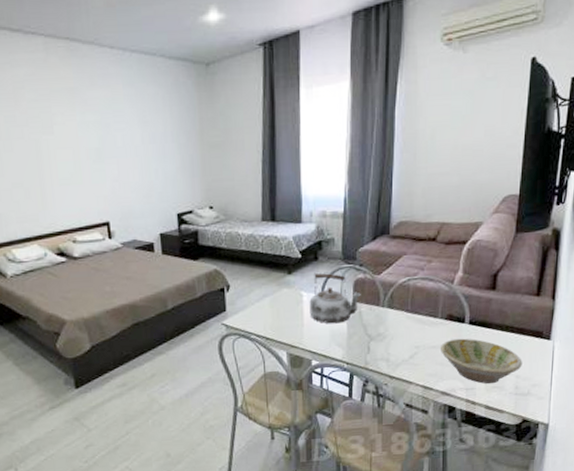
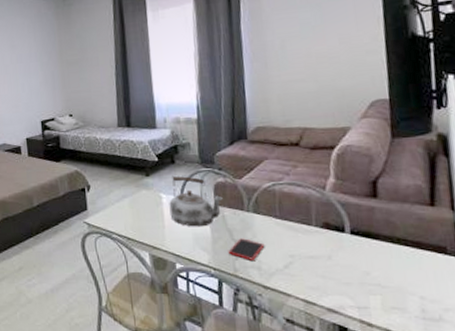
smartphone: none [361,333,395,353] -> present [228,238,265,260]
bowl: present [440,338,522,384] -> none [318,249,426,303]

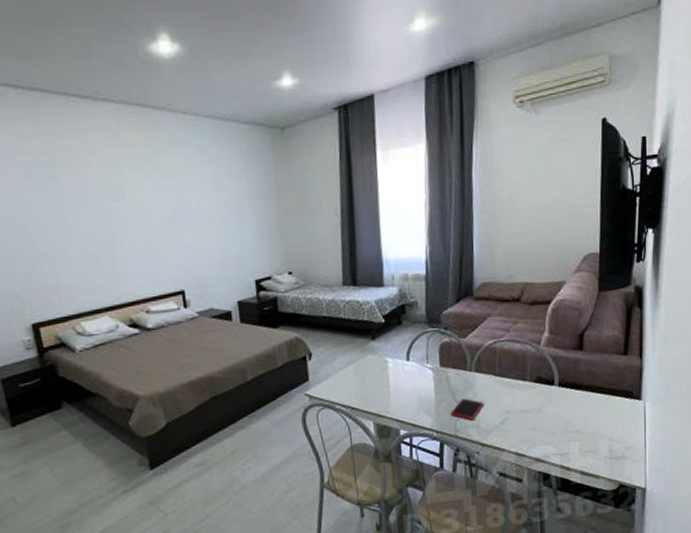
kettle: present [169,175,223,227] -> none [395,337,447,391]

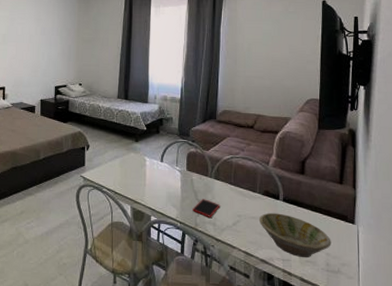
bowl: none [530,401,615,448] -> present [258,212,331,257]

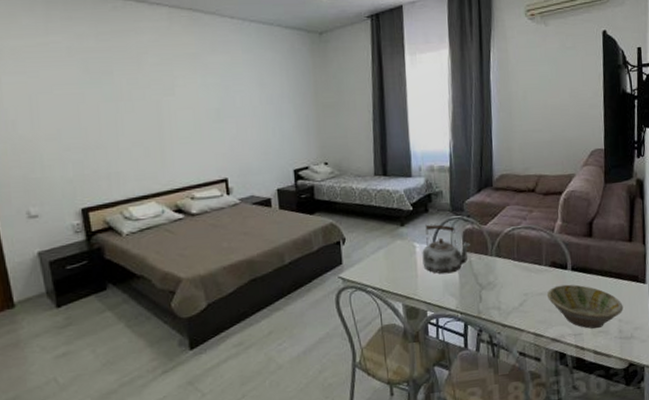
kettle: none [151,143,193,187] -> present [422,224,470,274]
smartphone: present [192,199,220,217] -> none [473,281,504,302]

